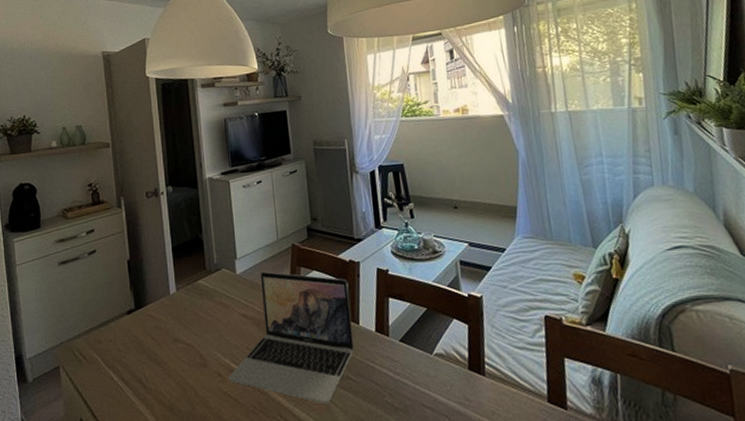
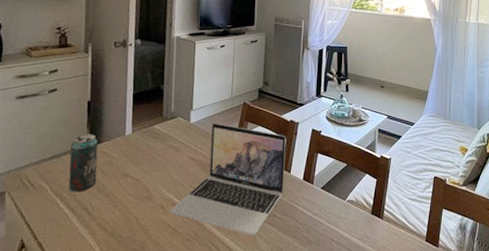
beverage can: none [116,296,147,363] -> present [68,134,98,192]

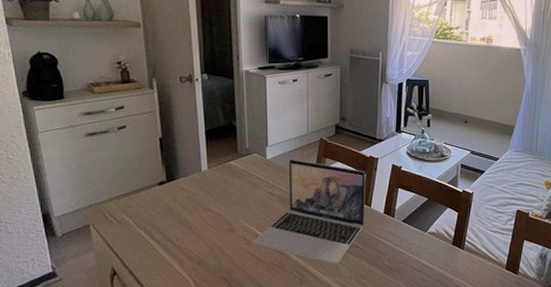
beverage can: present [68,134,98,192] -> none [148,170,178,225]

